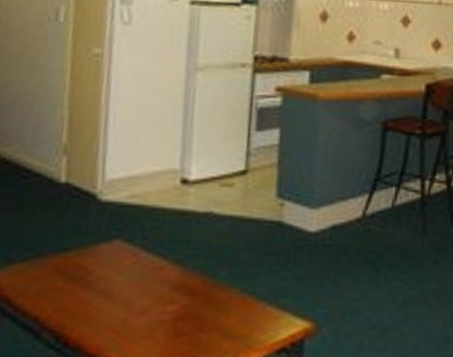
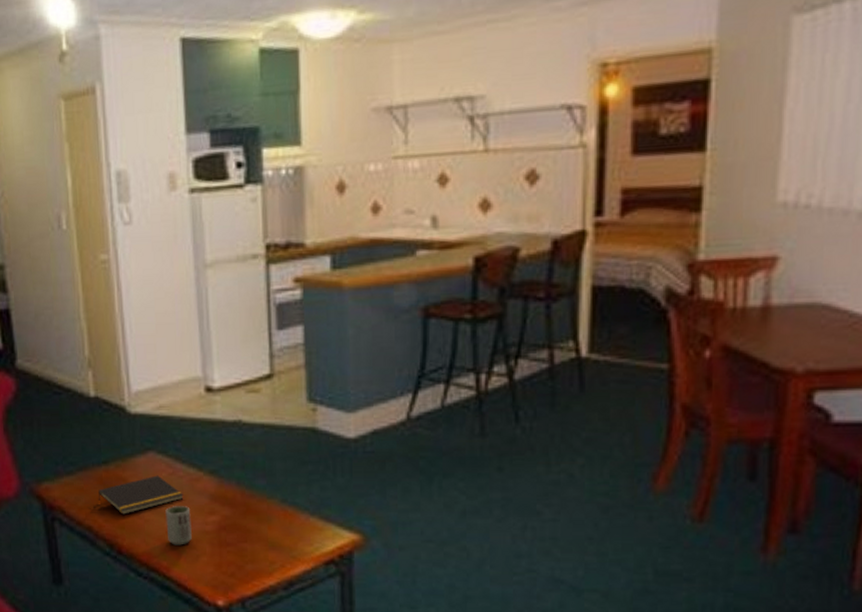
notepad: none [50,263,145,304] -> present [98,475,184,515]
cup: none [121,295,150,336] -> present [165,506,192,546]

